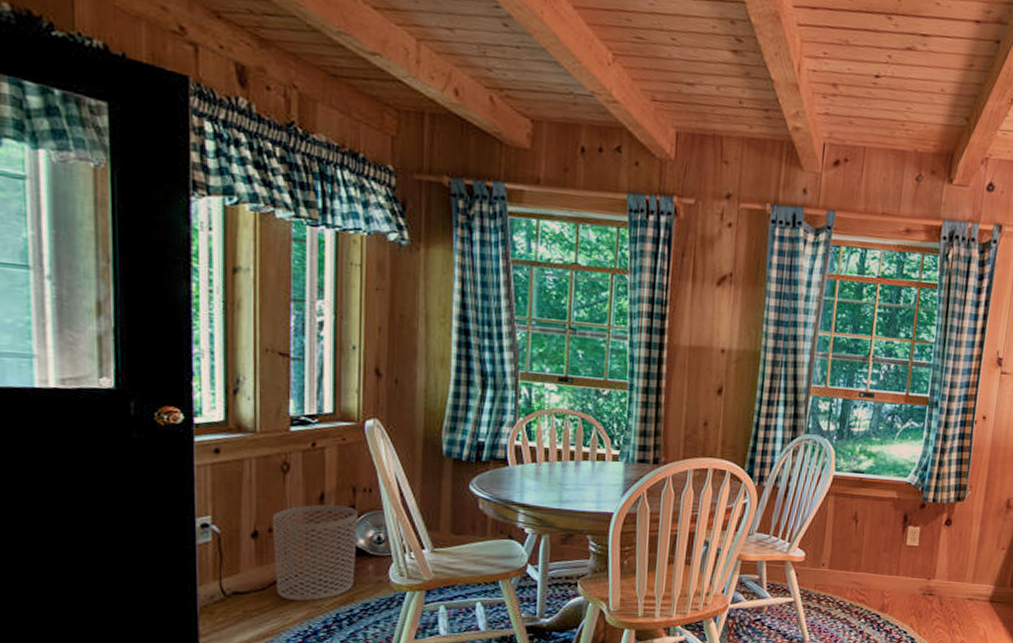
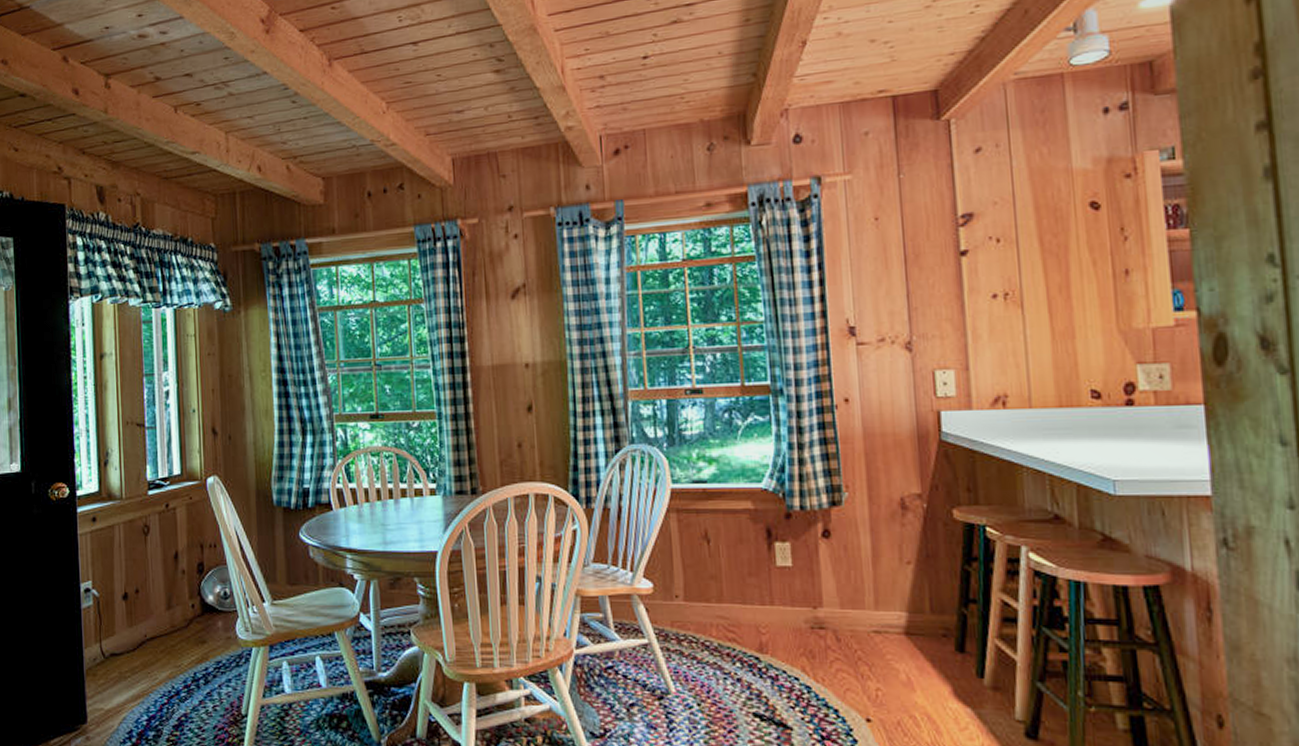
waste bin: present [272,504,357,601] -> none [138,563,207,660]

